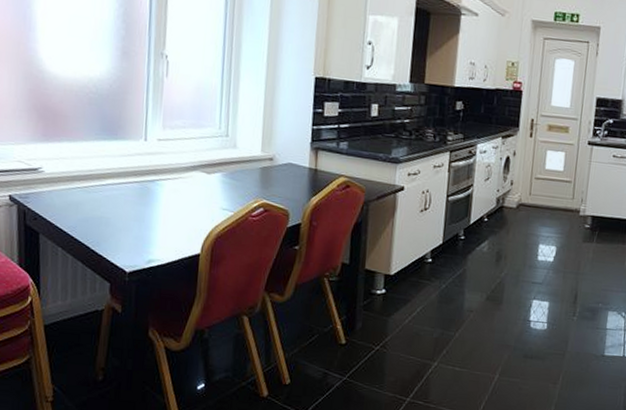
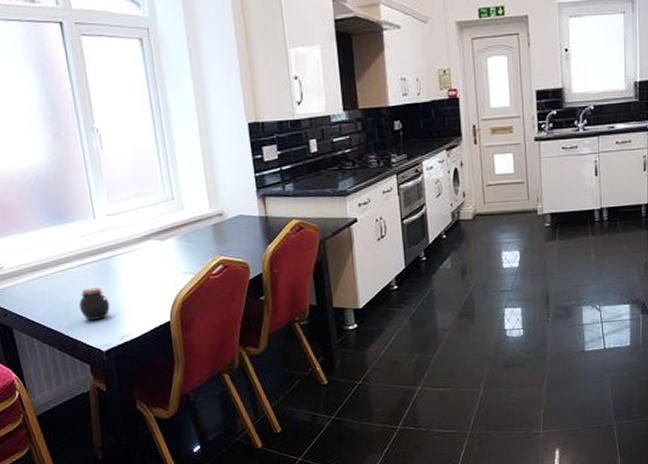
jar: none [111,207,143,240] -> present [78,287,110,320]

